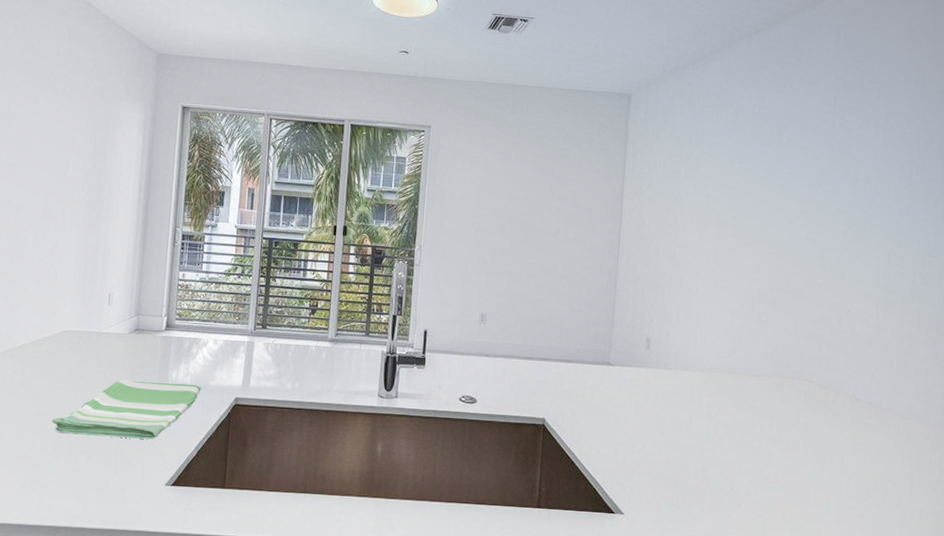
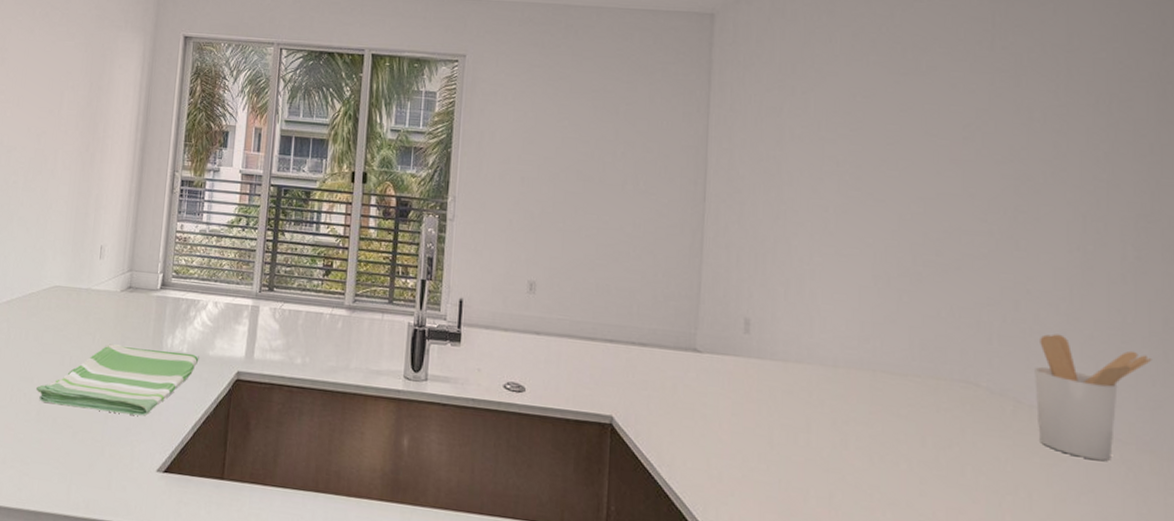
utensil holder: none [849,341,928,431] -> present [1035,334,1152,461]

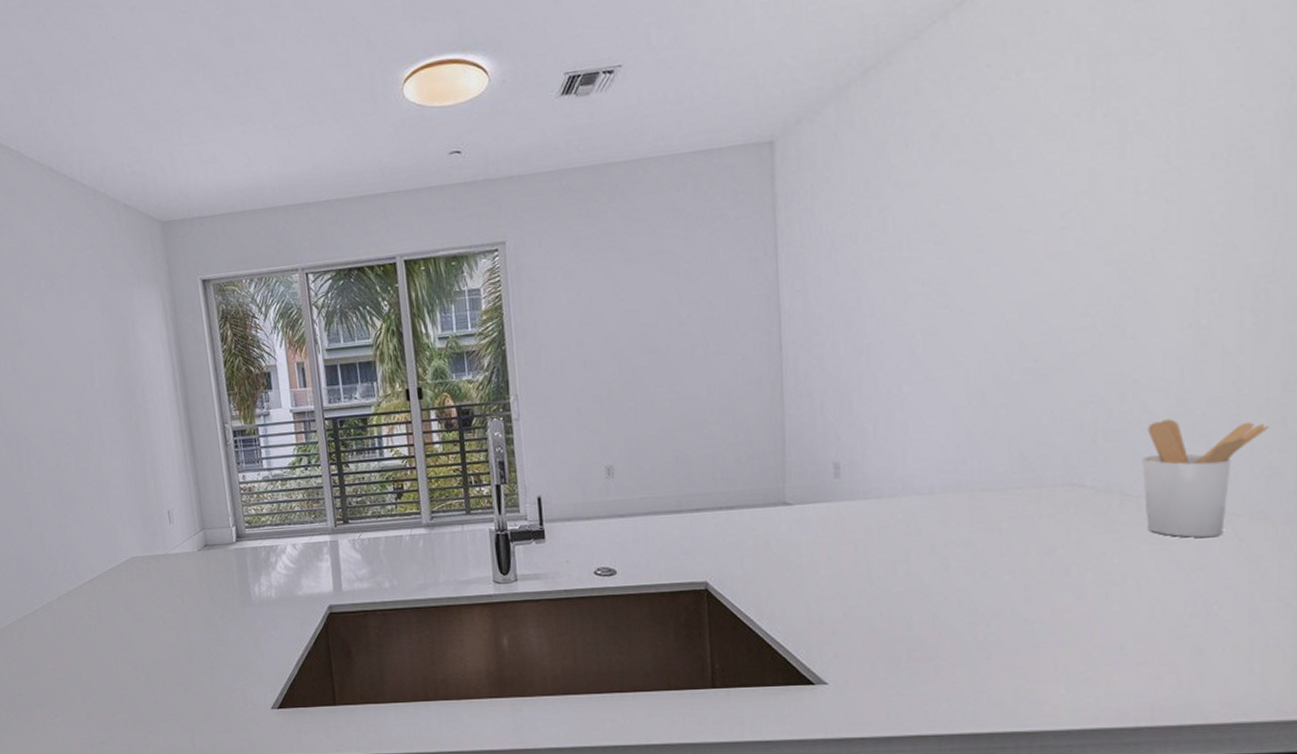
dish towel: present [36,344,199,416] -> none [139,596,289,667]

